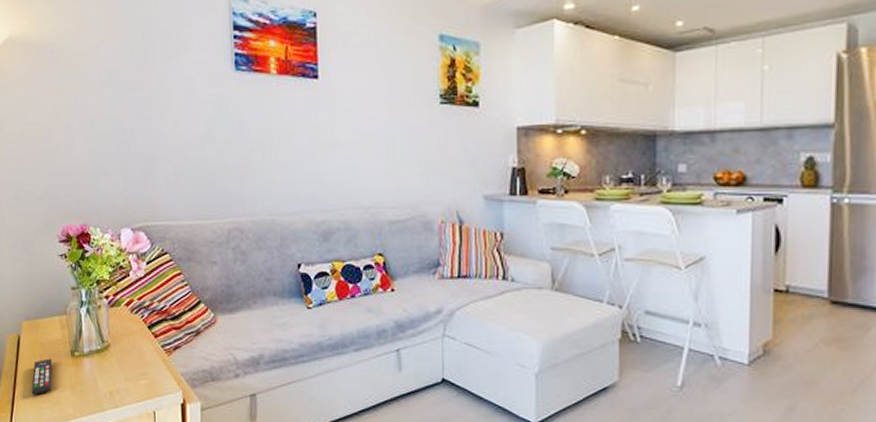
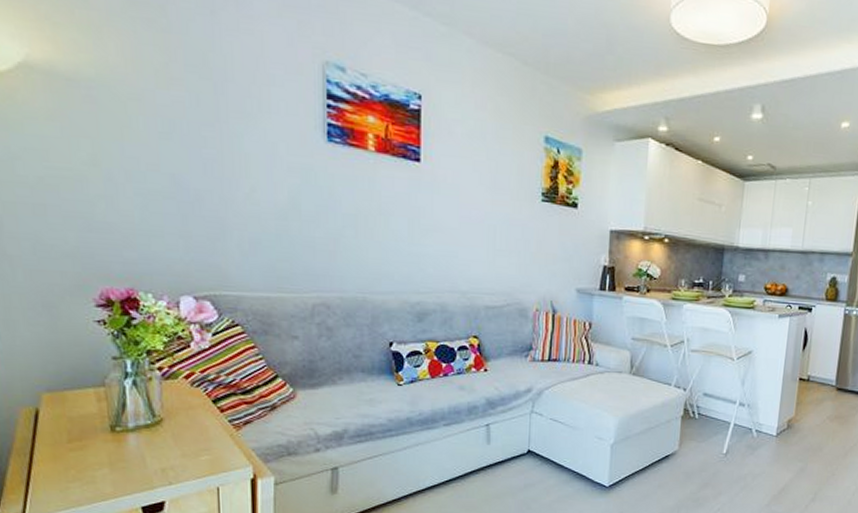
remote control: present [31,358,53,395] -> none [54,434,85,475]

